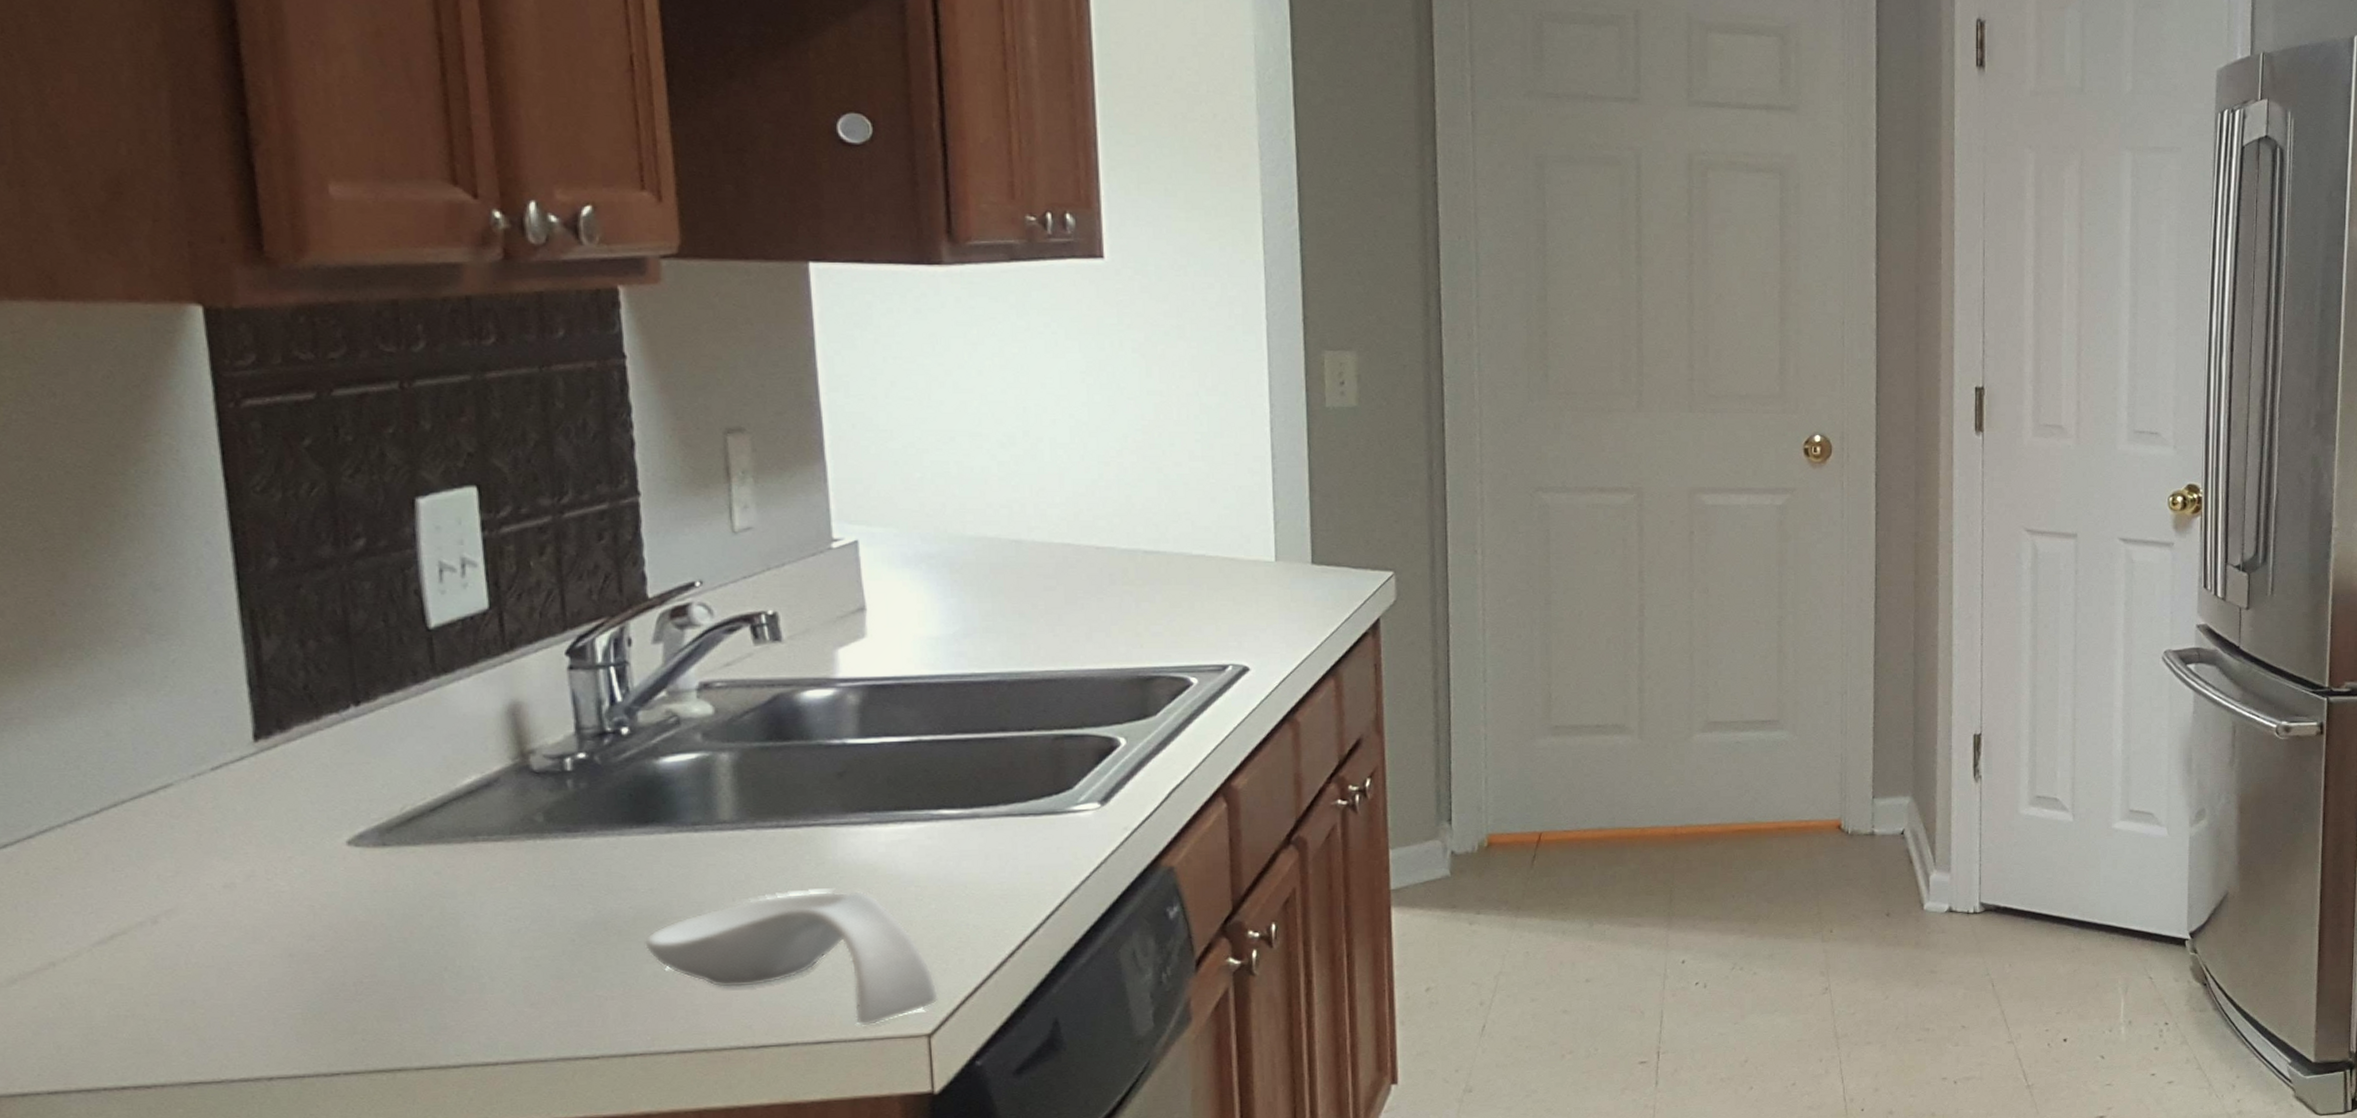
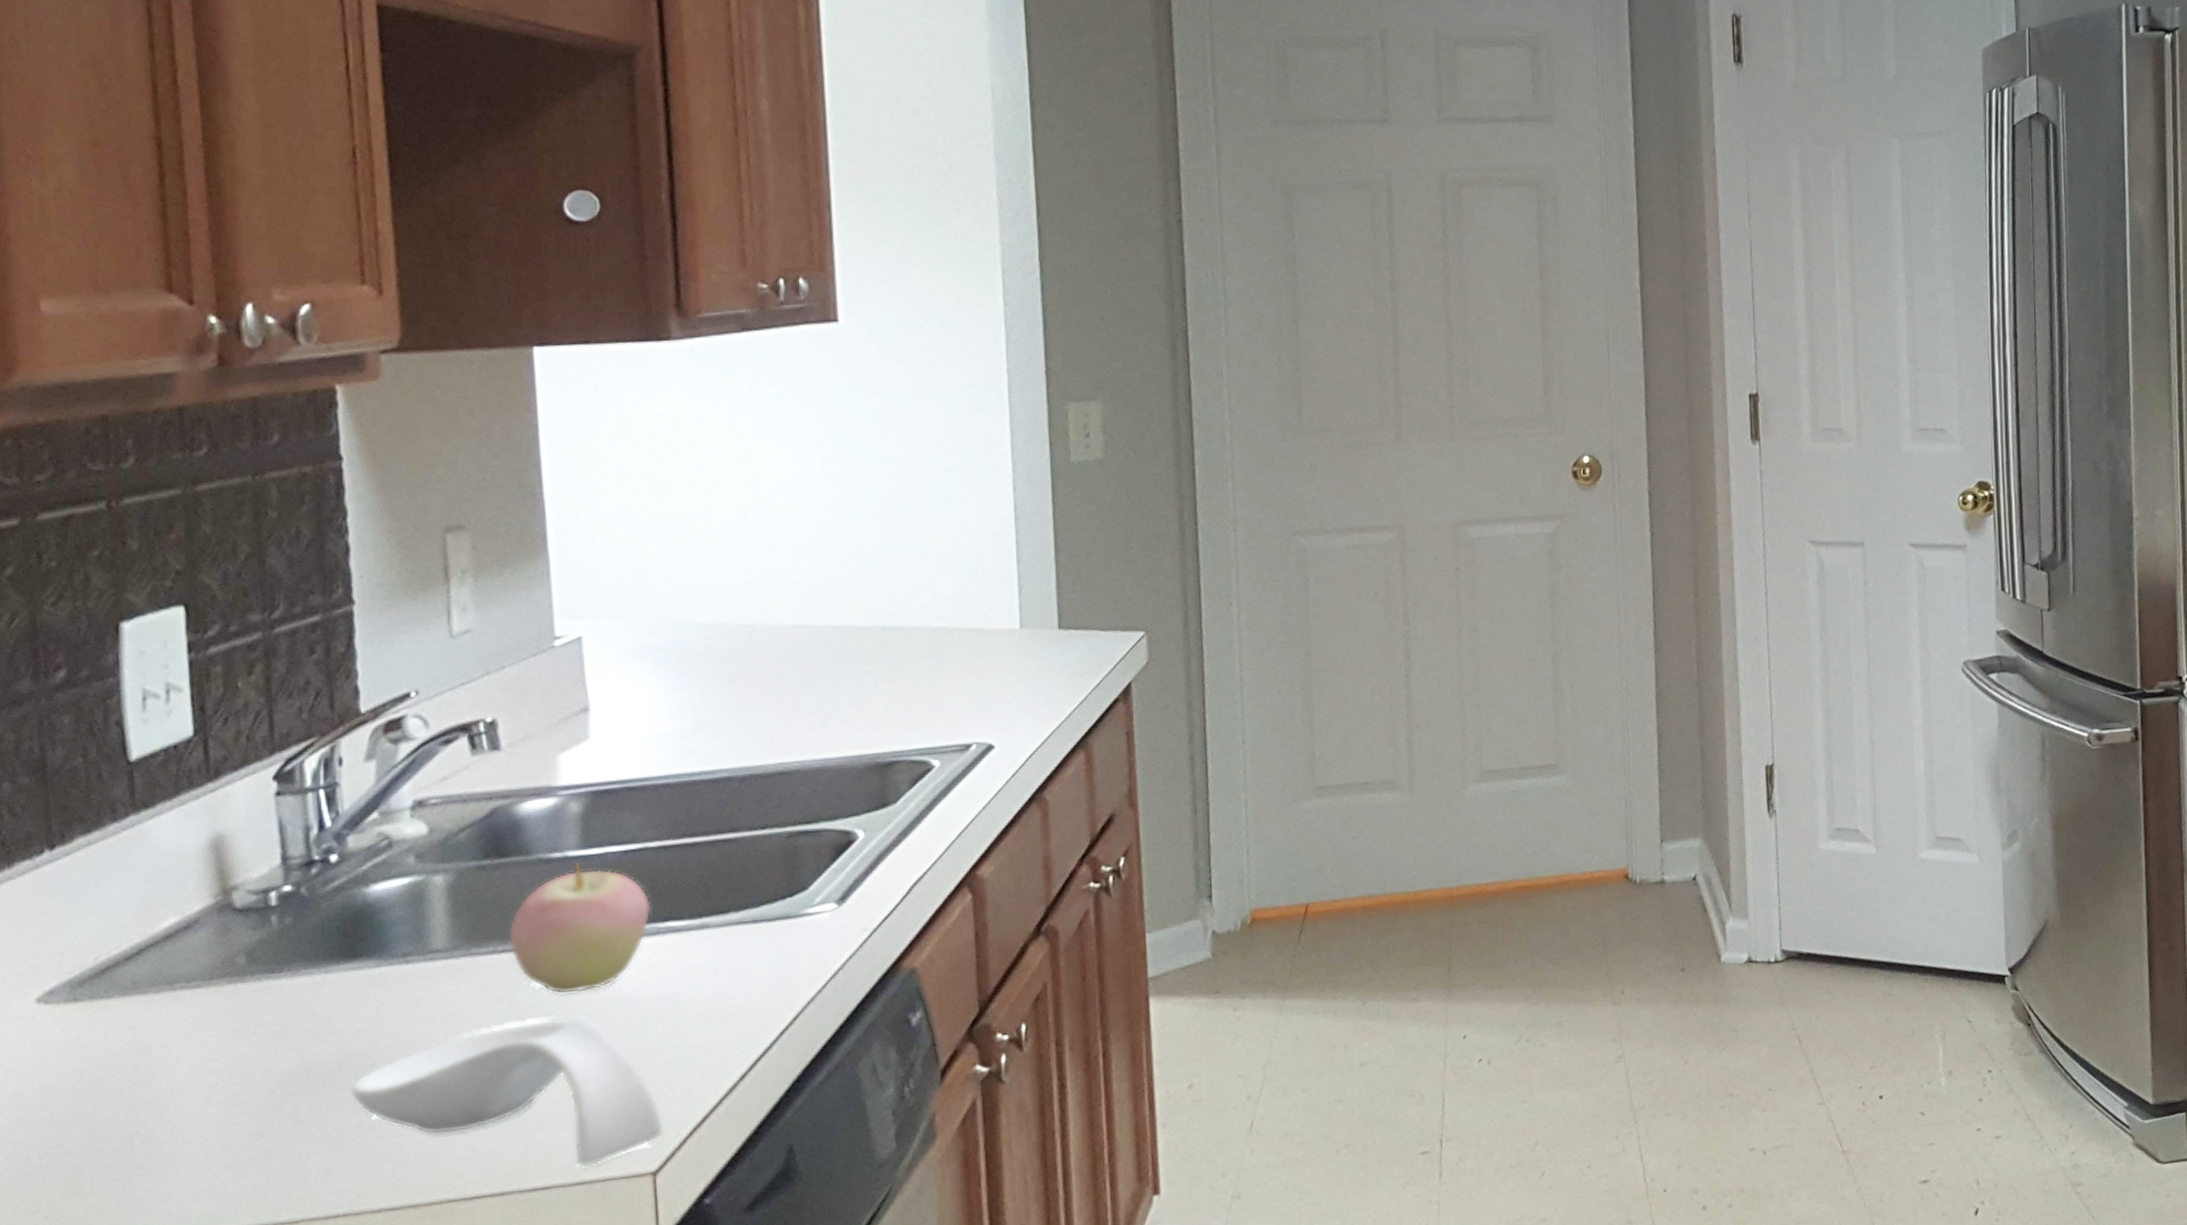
apple: none [790,749,925,870] -> present [507,861,651,995]

